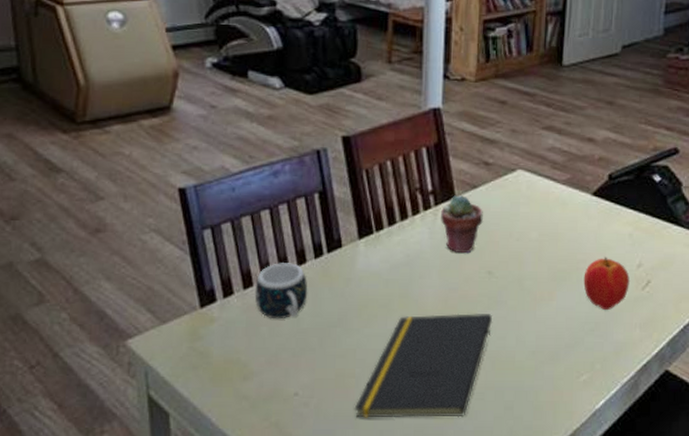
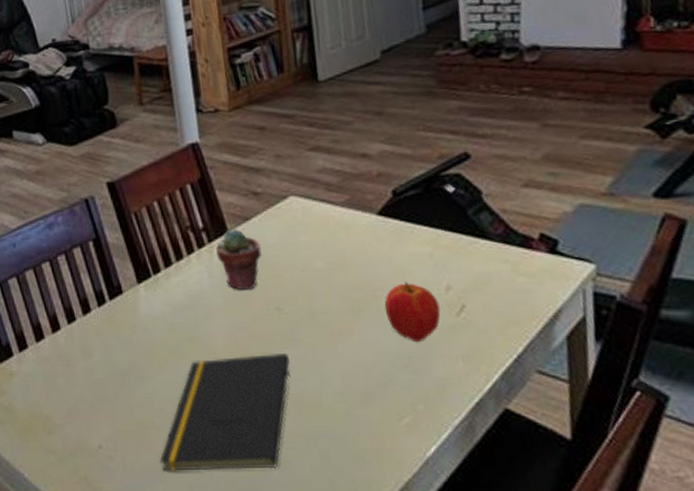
mug: present [254,263,308,320] -> none [46,313,97,371]

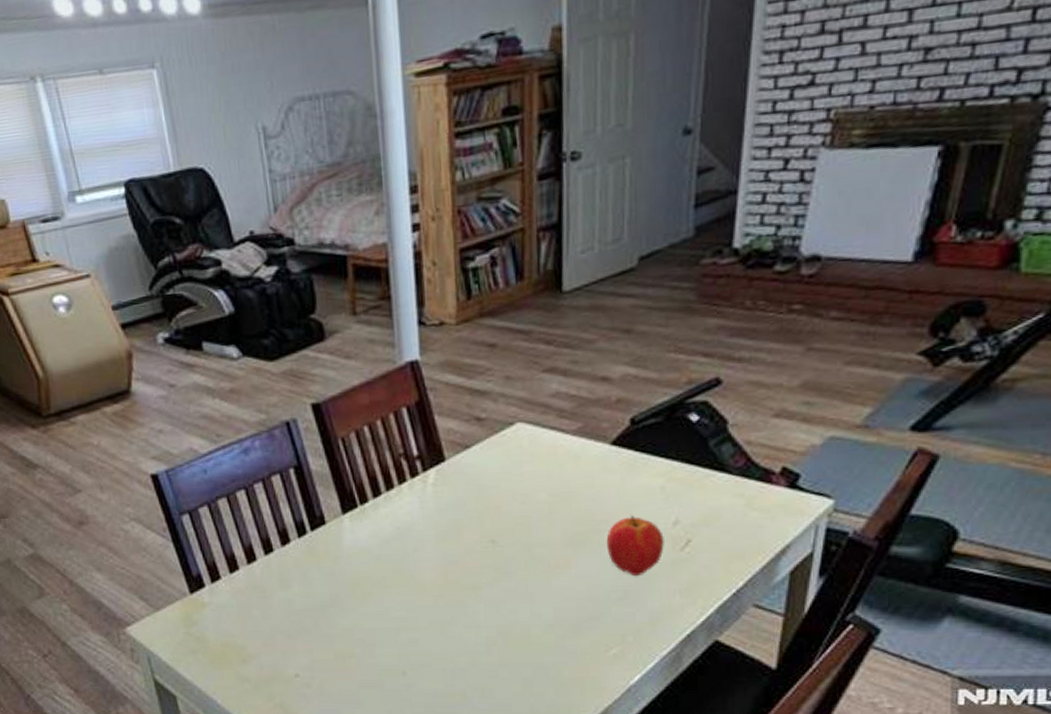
notepad: present [159,353,291,471] -> none [358,586,502,698]
potted succulent: present [216,228,262,291] -> none [431,456,480,523]

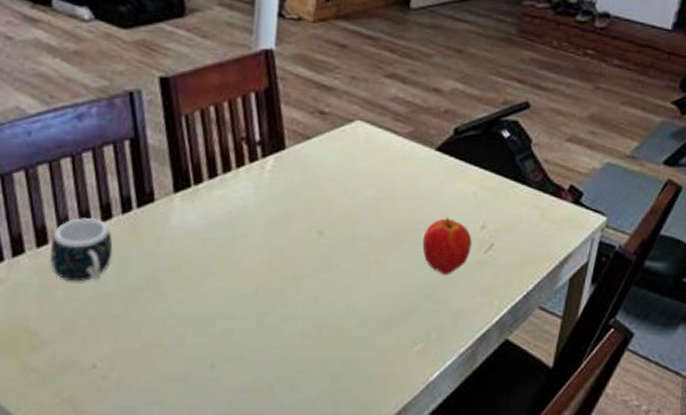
mug: none [241,544,296,602] -> present [49,218,113,282]

